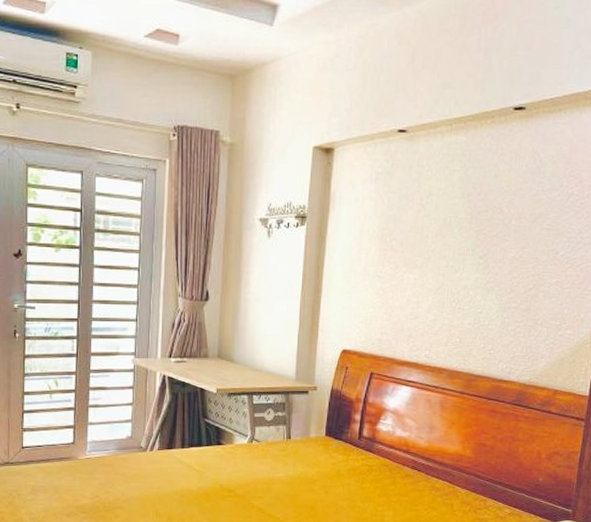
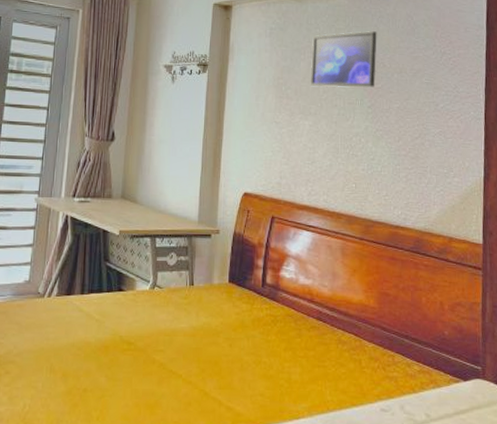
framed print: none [417,172,497,238] -> present [310,31,377,88]

